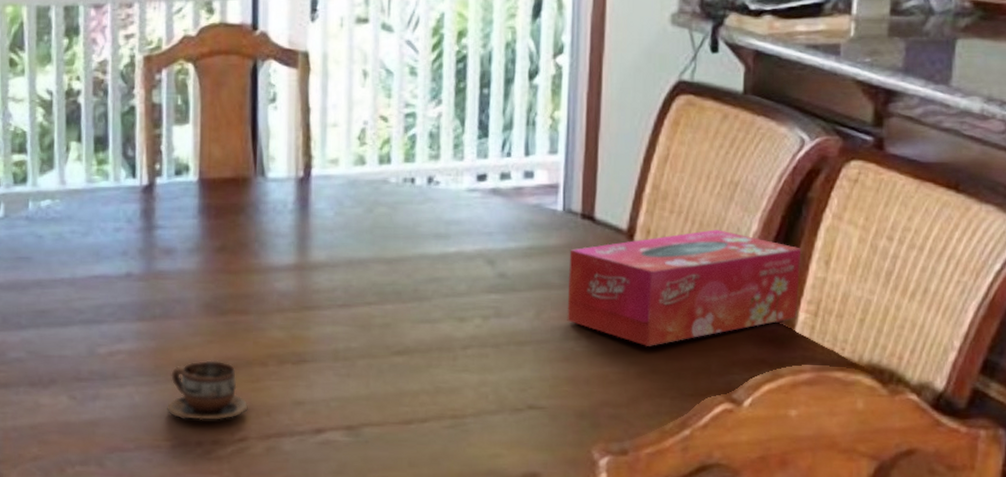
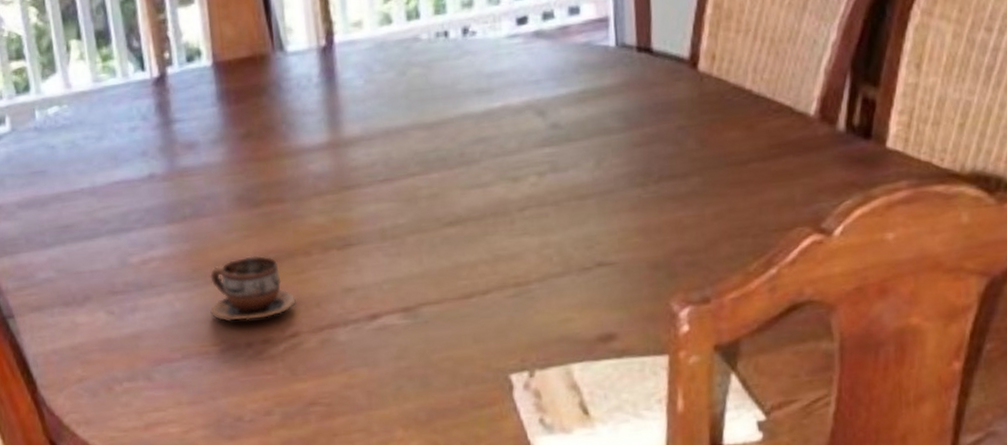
tissue box: present [567,229,802,346] -> none [627,44,888,184]

